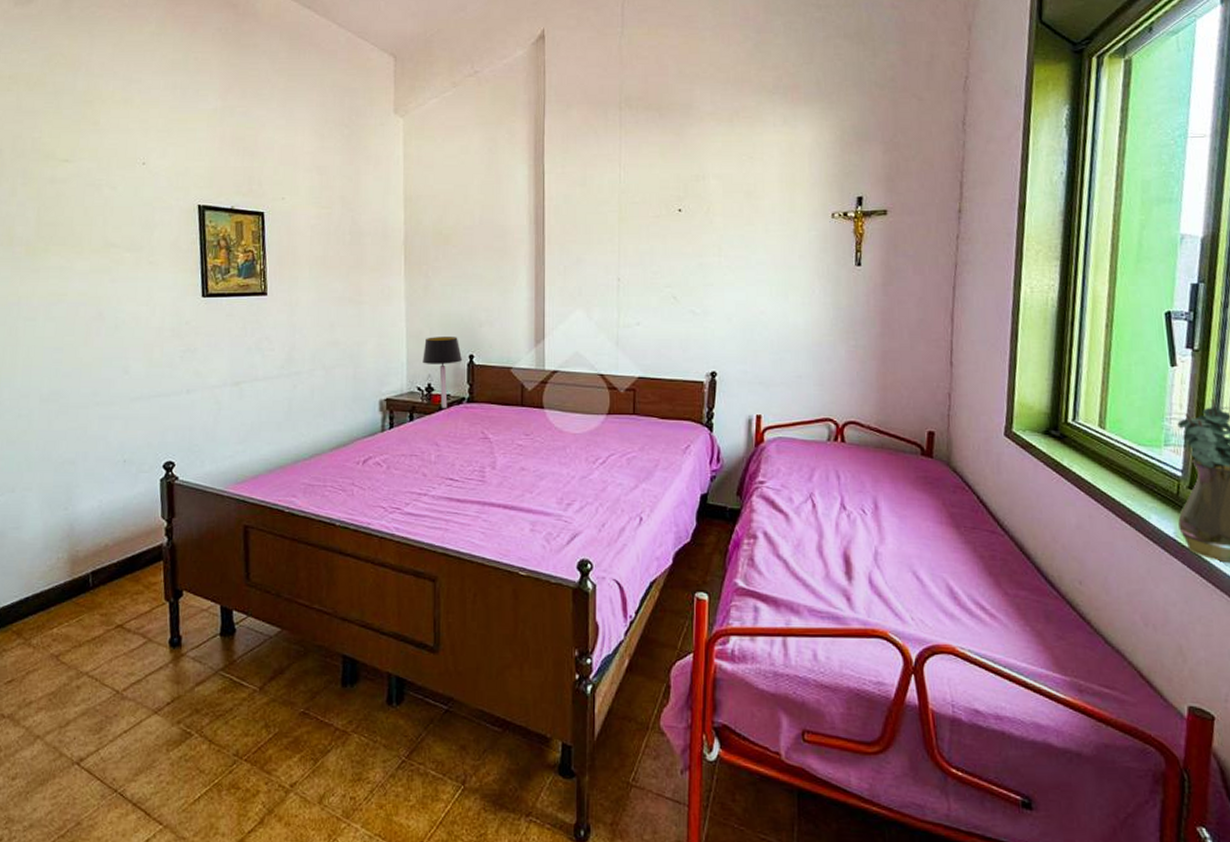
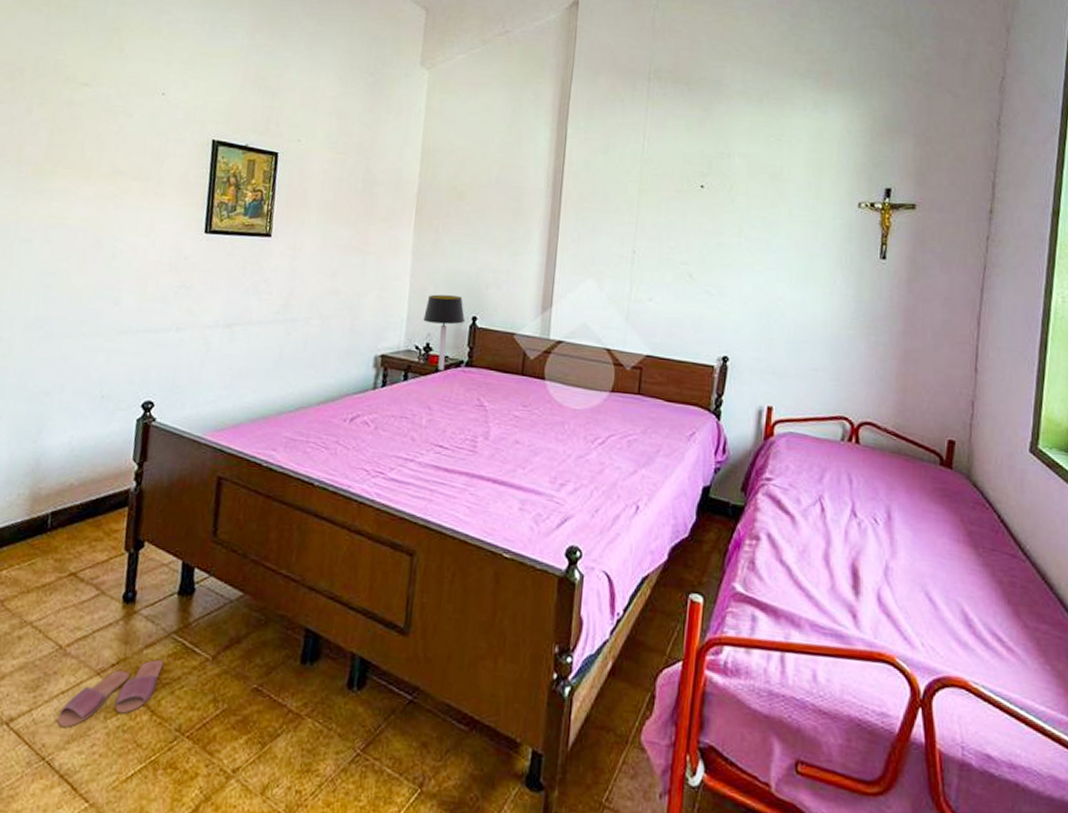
slippers: none [123,694,215,763] -> present [56,659,164,728]

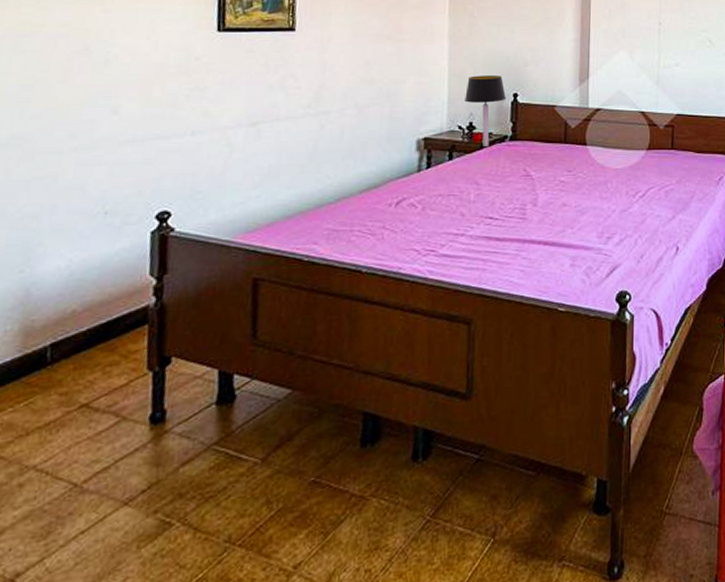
slippers: present [56,659,164,728] -> none [77,474,205,570]

